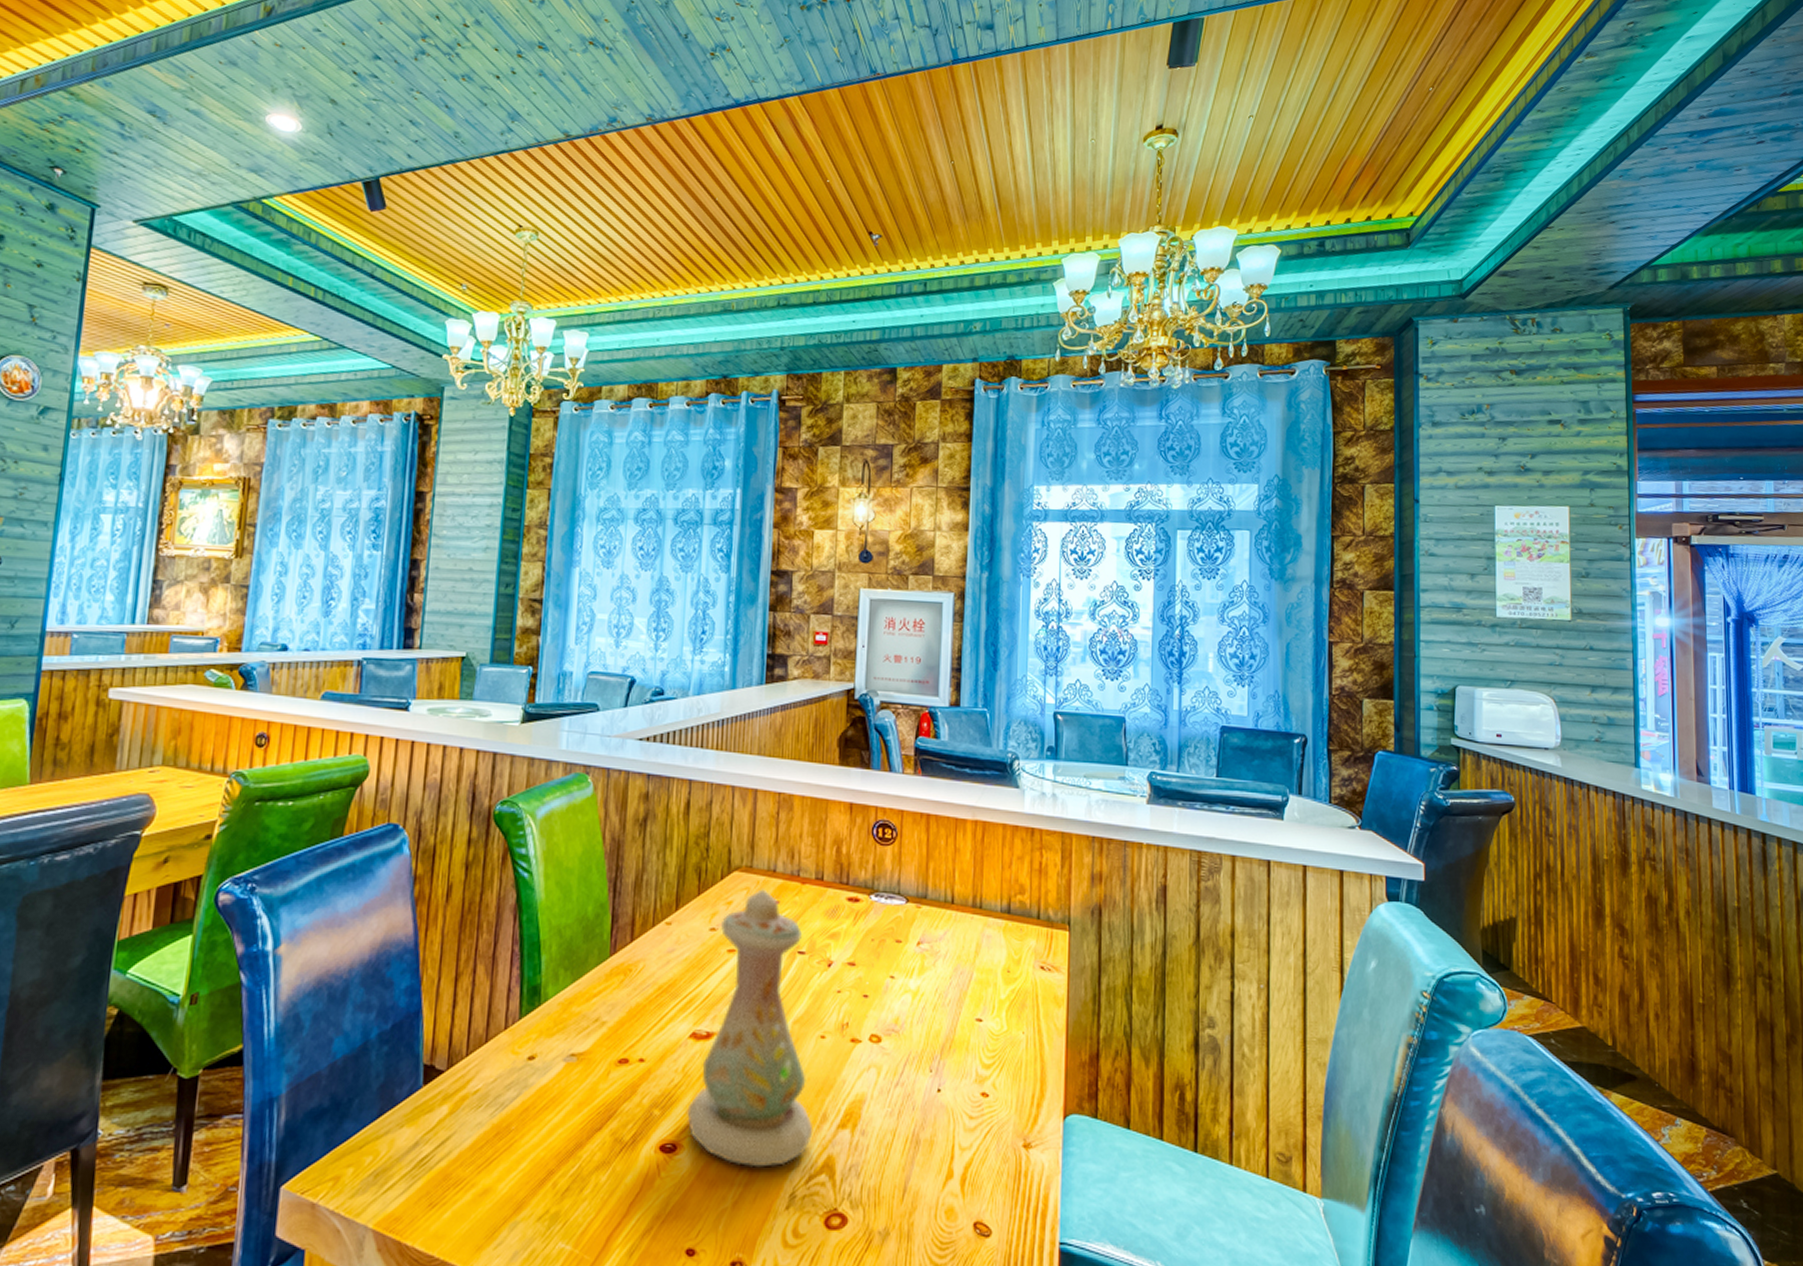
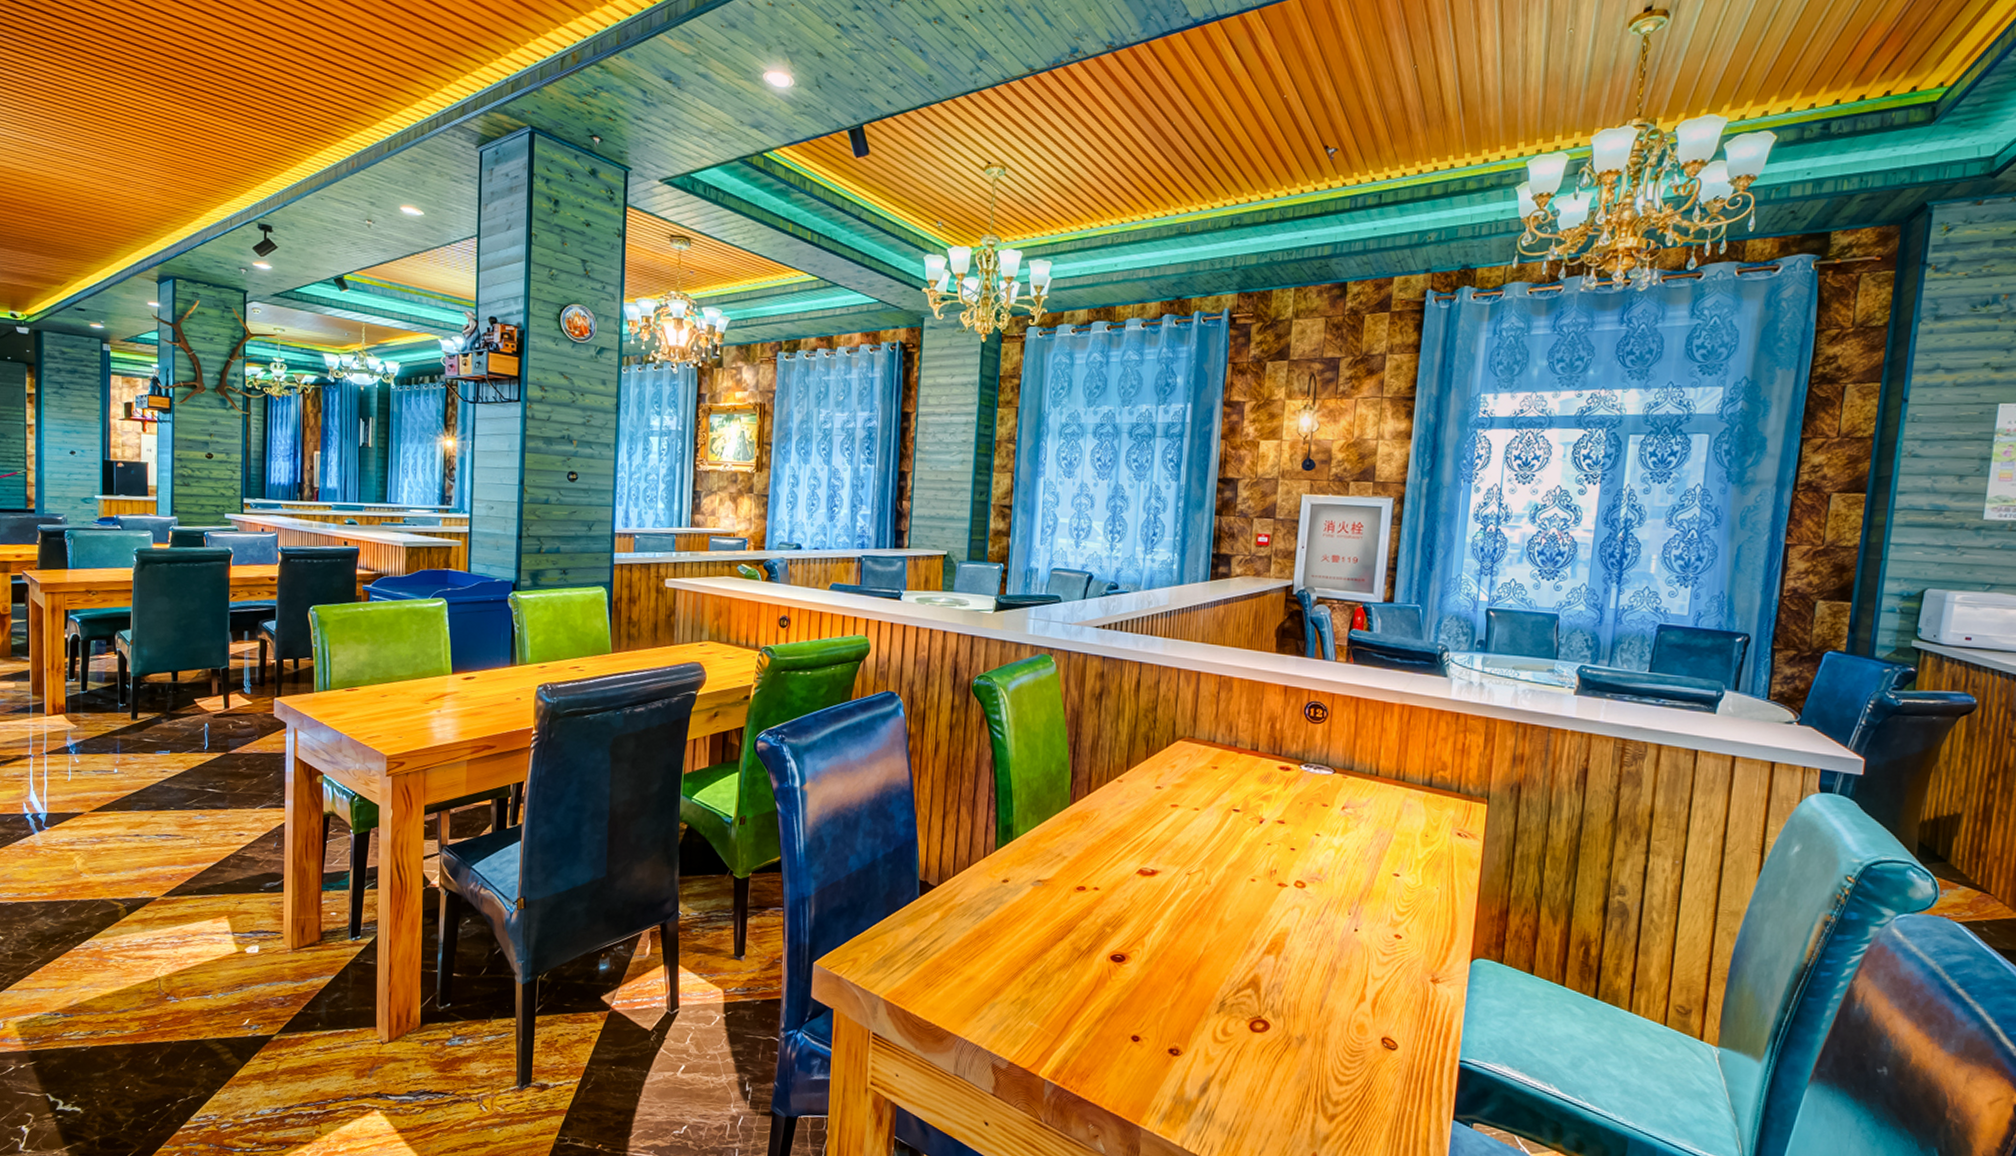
vase: present [687,889,814,1168] -> none [1134,756,1243,980]

